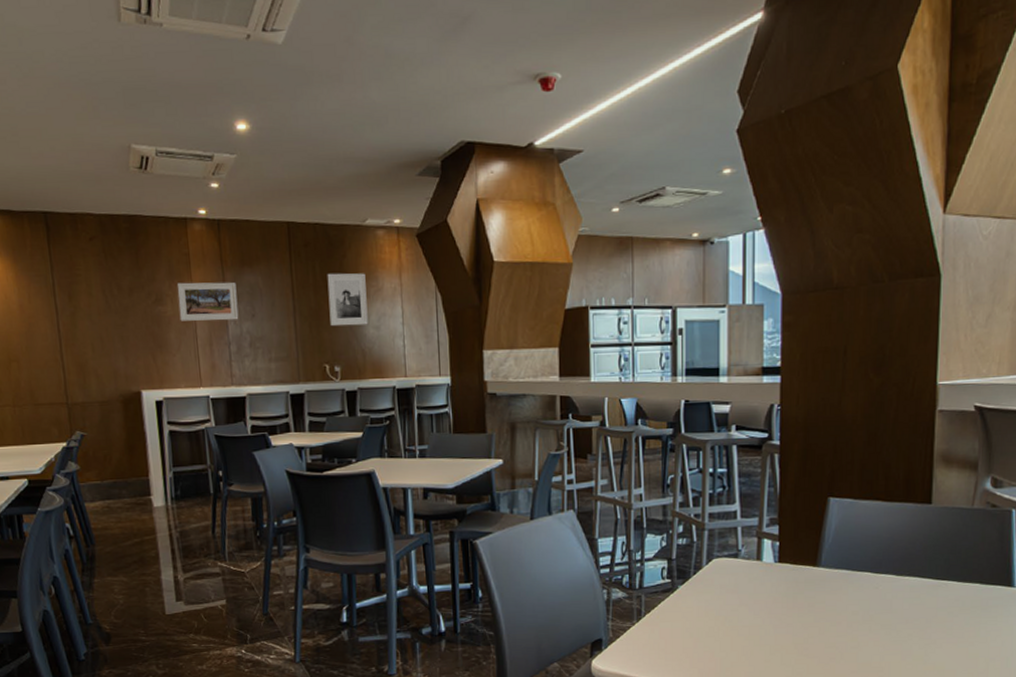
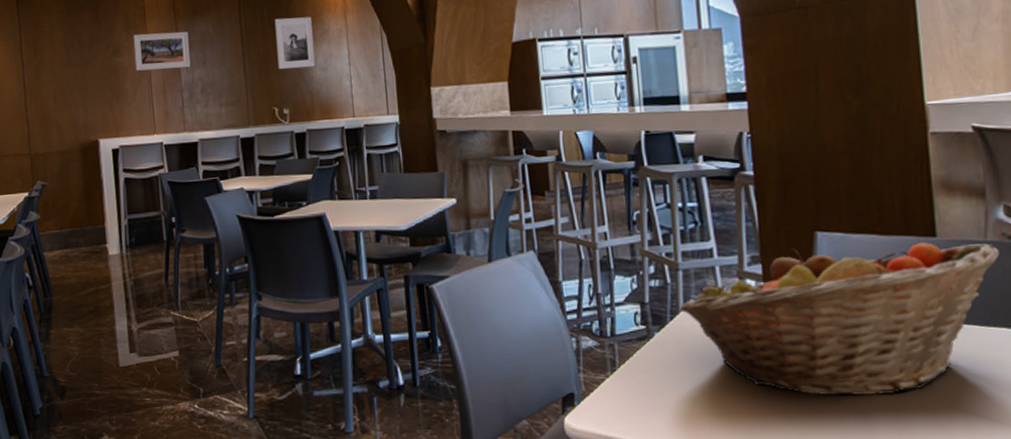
fruit basket: none [702,509,982,641] -> present [679,243,1000,396]

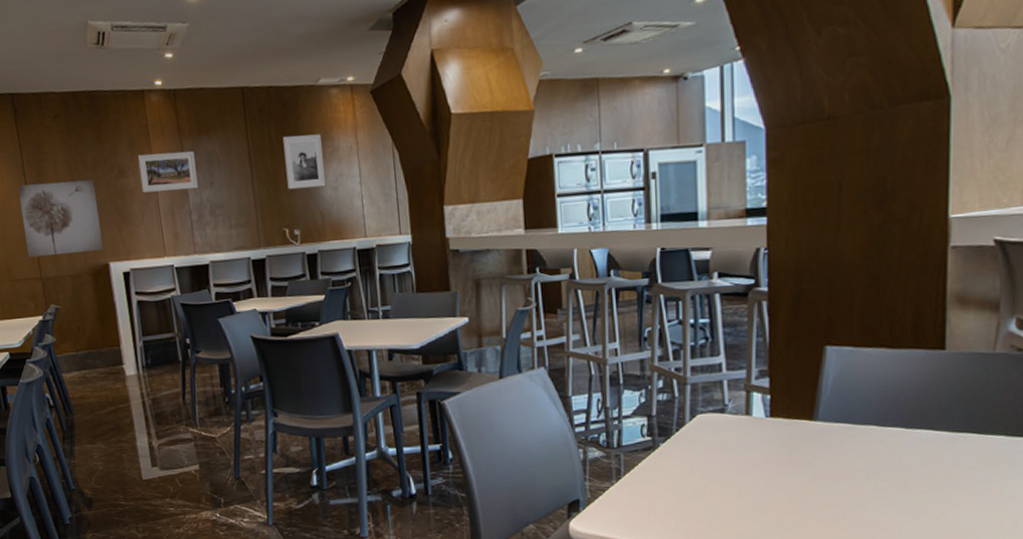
wall art: none [14,58,94,134] -> present [18,179,104,258]
fruit basket: present [679,243,1000,396] -> none [685,355,1006,500]

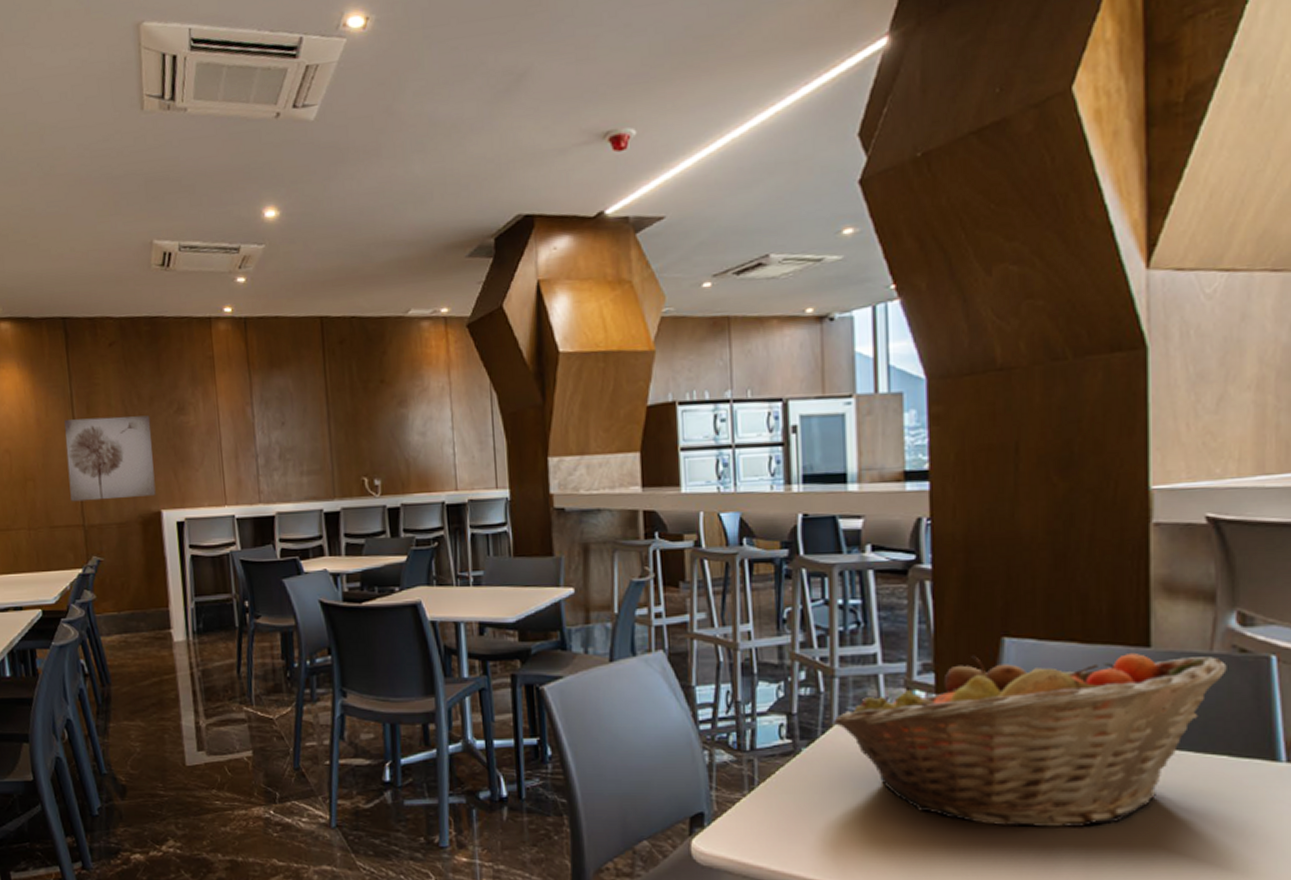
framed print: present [137,151,199,193] -> none [200,386,267,432]
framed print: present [282,134,326,190] -> none [365,371,413,434]
fruit basket: none [685,355,1006,500] -> present [832,654,1227,827]

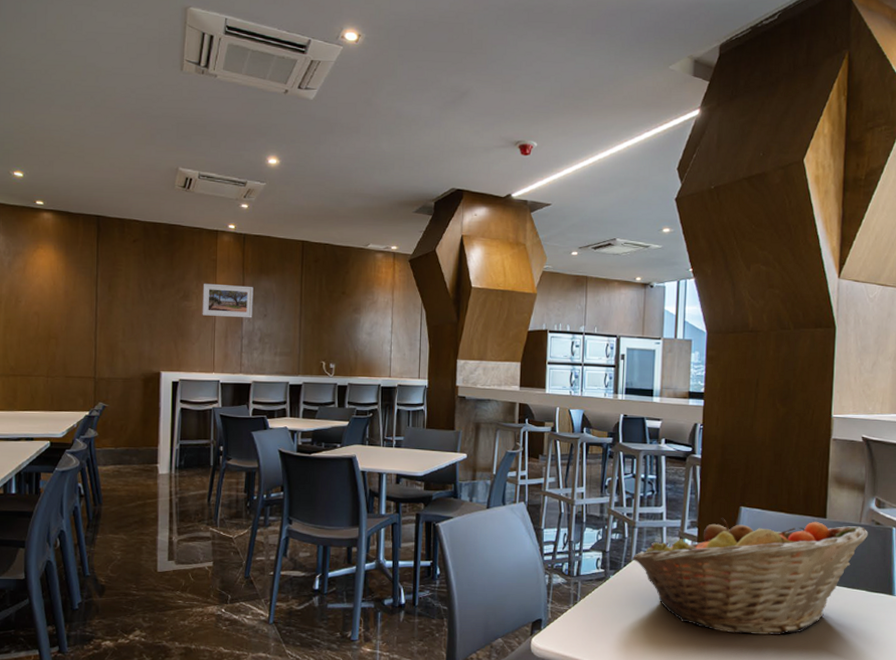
wall art: present [64,415,156,502] -> none [86,295,160,360]
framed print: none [200,386,267,432] -> present [202,283,253,318]

